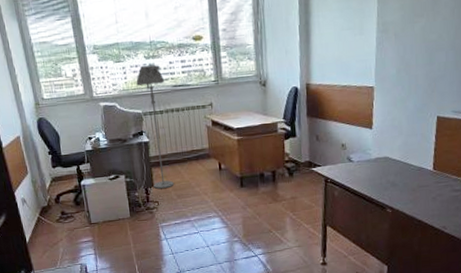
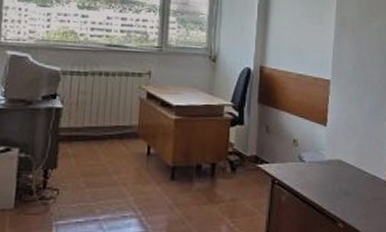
floor lamp: present [136,64,174,189] -> none [56,15,98,173]

